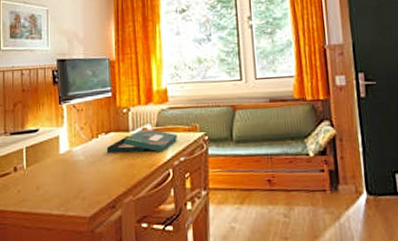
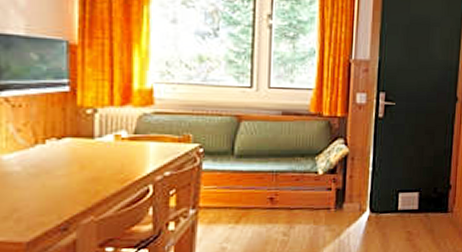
board game: present [106,128,178,154] -> none [57,135,164,165]

